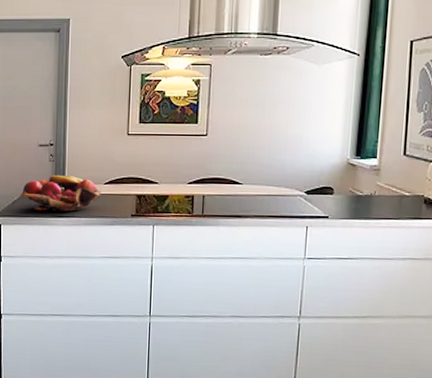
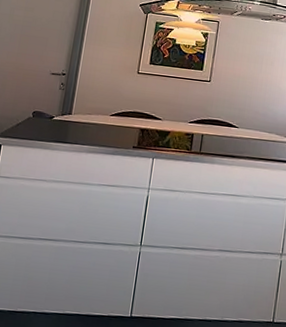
fruit basket: present [20,174,102,211] -> none [25,102,107,138]

